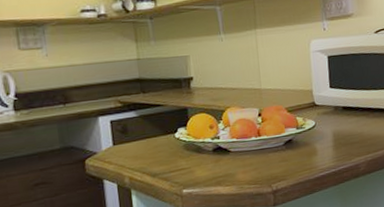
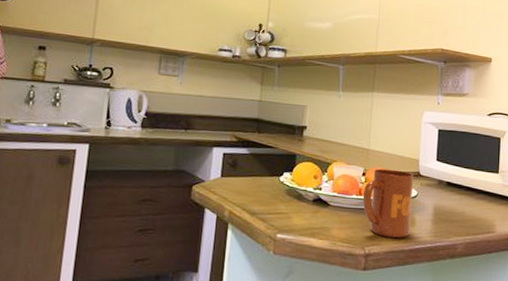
mug: none [261,104,313,171] -> present [362,168,414,238]

